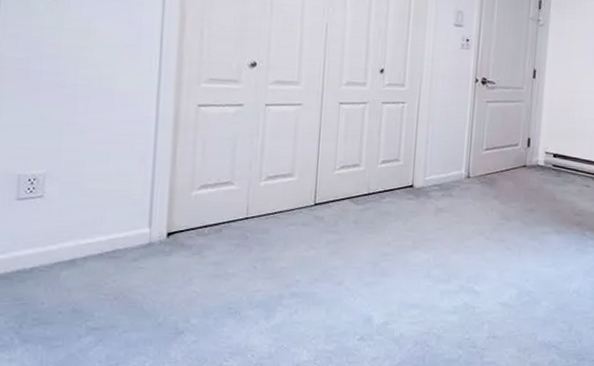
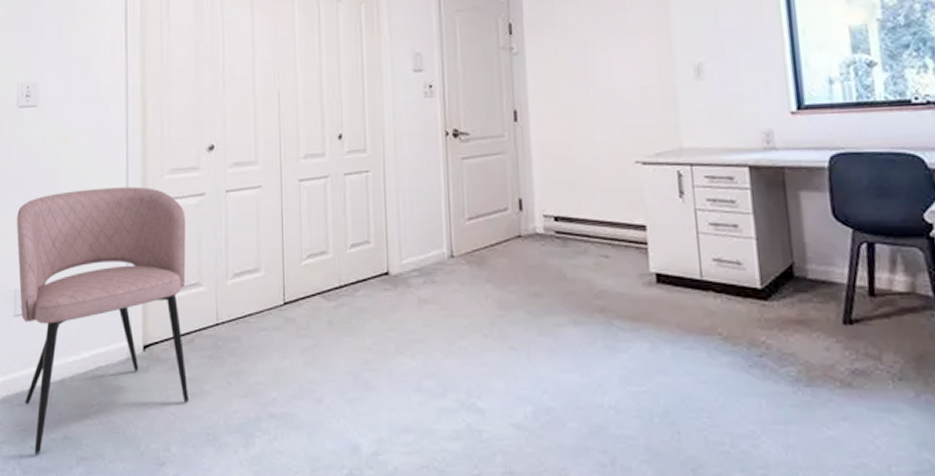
armchair: none [23,86,221,326] -> present [17,186,190,456]

